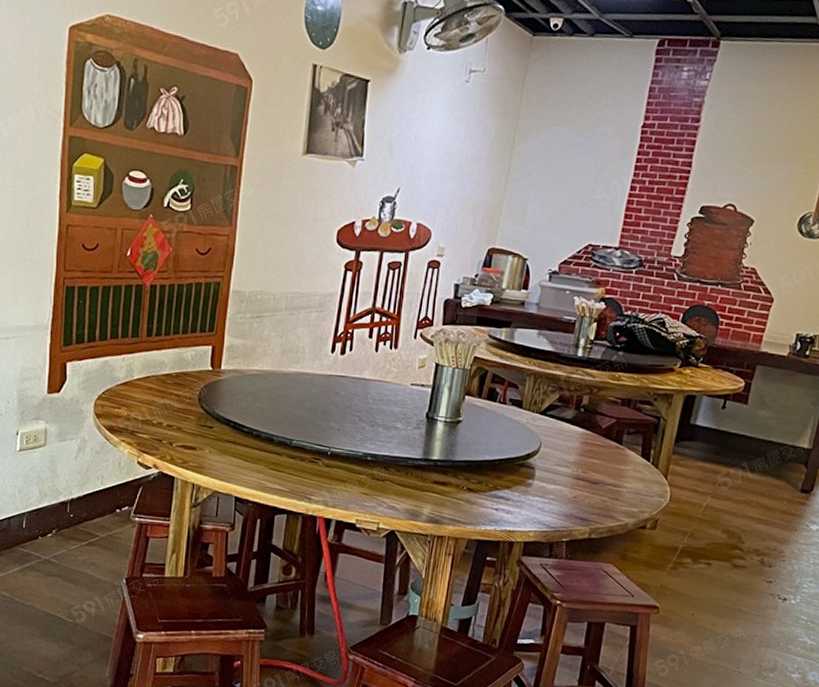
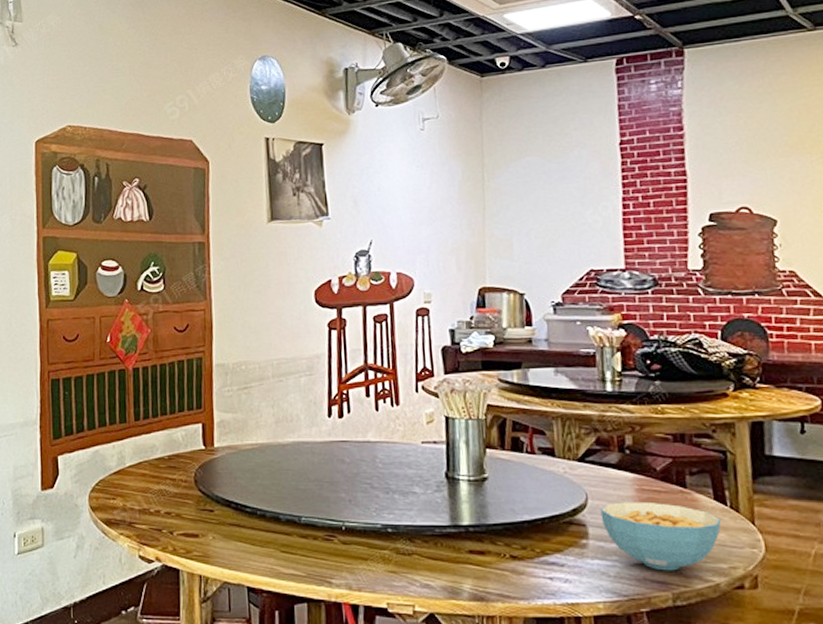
cereal bowl: none [548,451,642,511] -> present [600,501,722,571]

